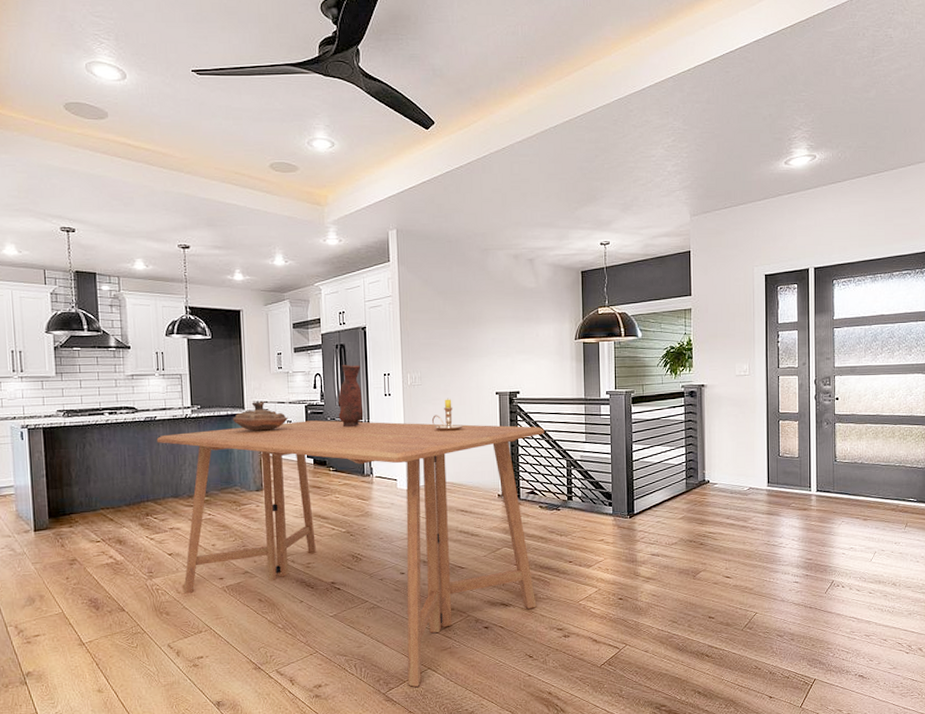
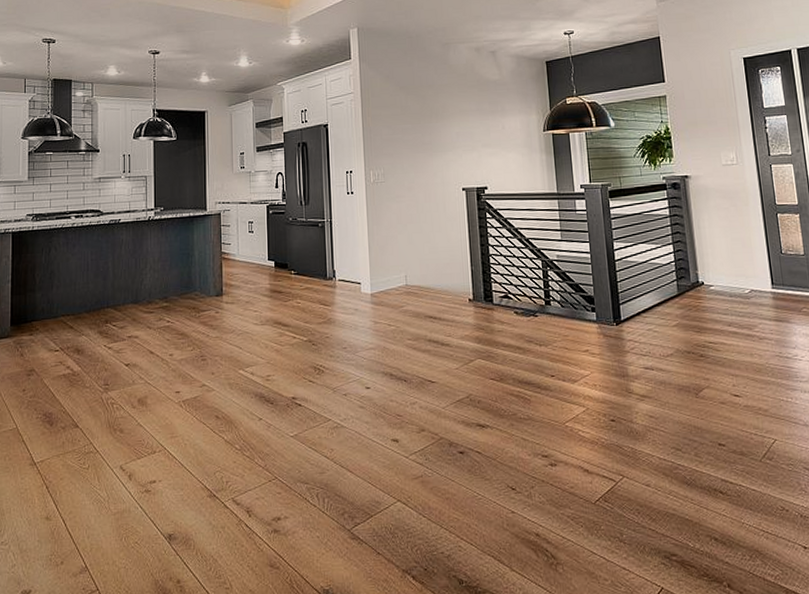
dining table: present [156,420,545,687] -> none [119,220,517,523]
decorative bowl: present [232,402,288,431] -> none [194,202,249,233]
vase: present [338,364,364,428] -> none [300,162,326,228]
candlestick: present [431,398,464,431] -> none [396,195,430,231]

